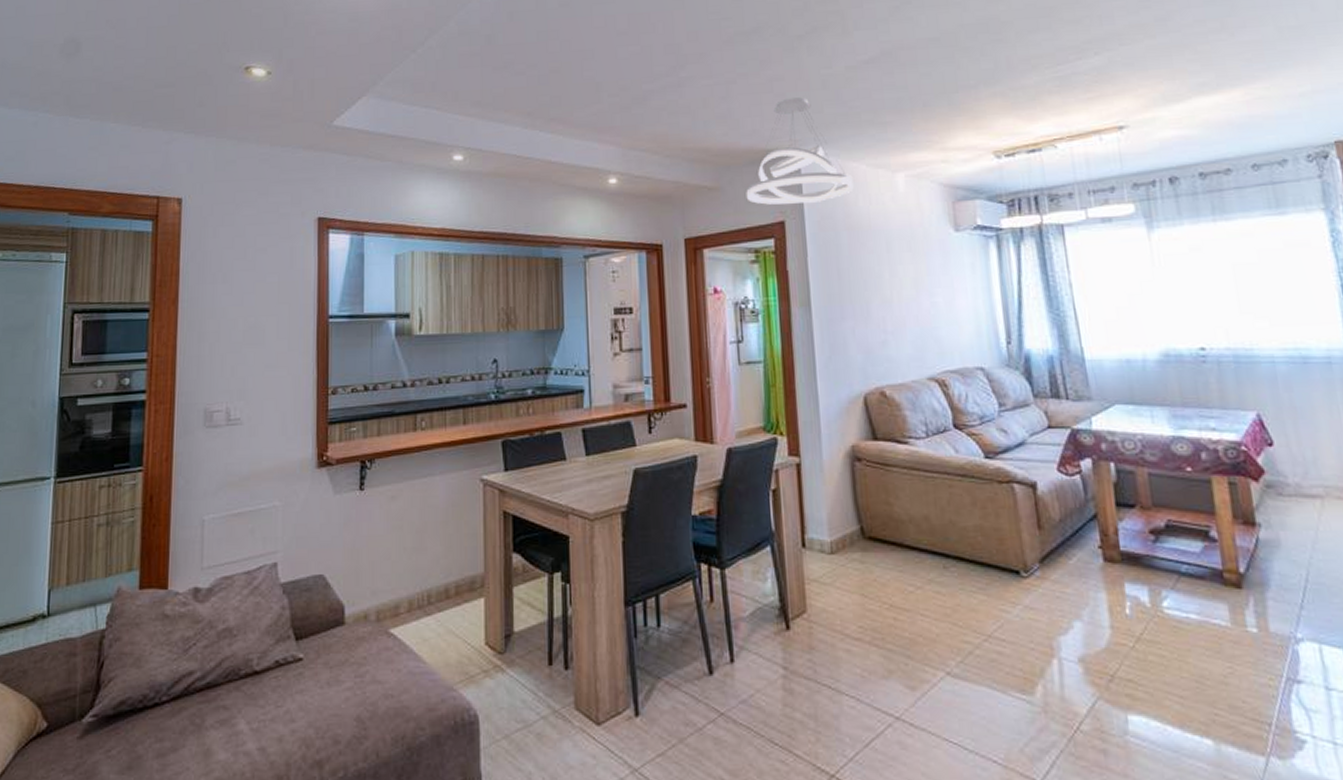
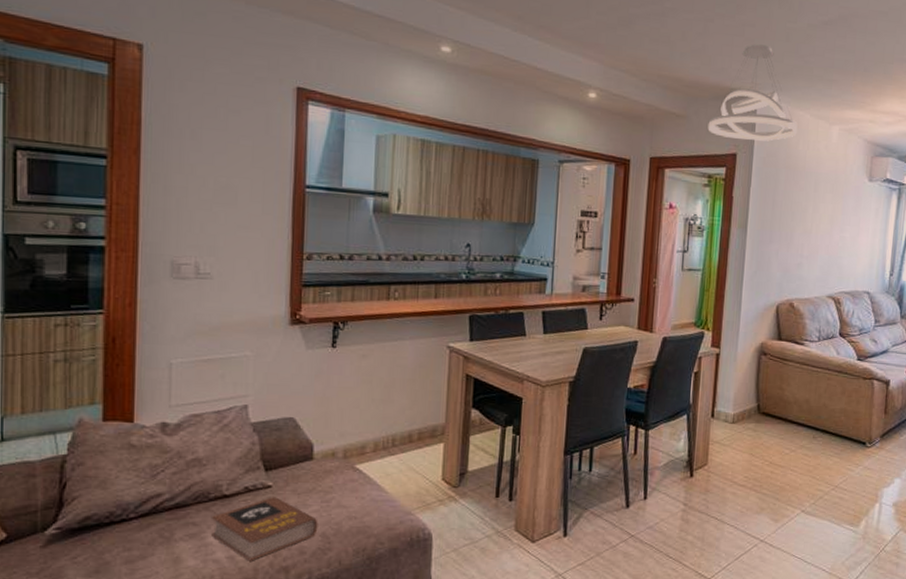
book: none [241,672,352,754] -> present [210,497,318,561]

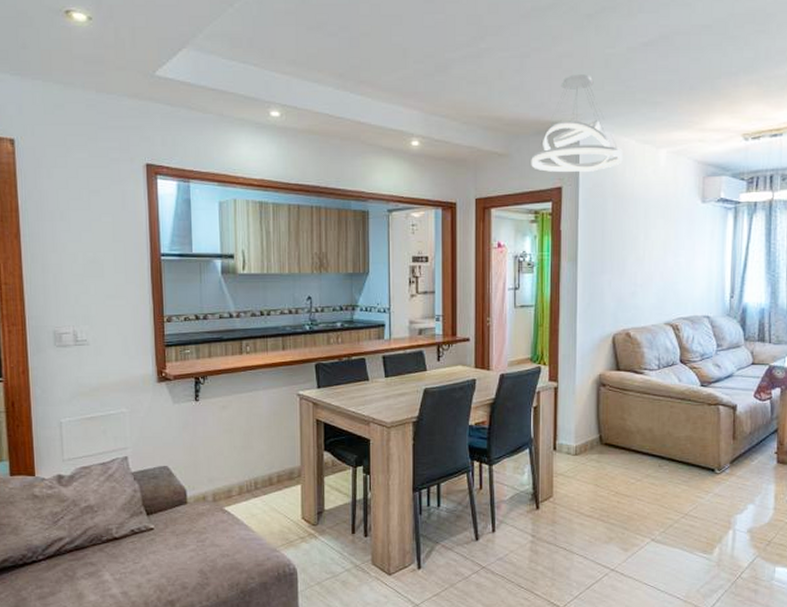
book: present [210,497,318,561] -> none [105,538,196,596]

